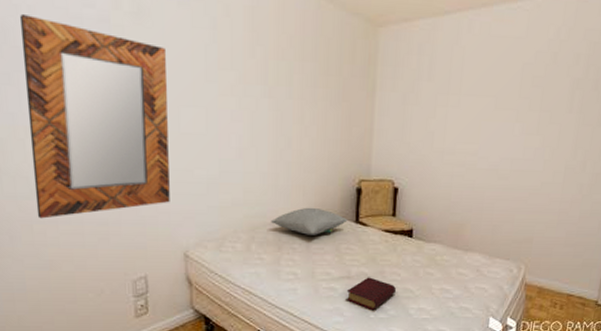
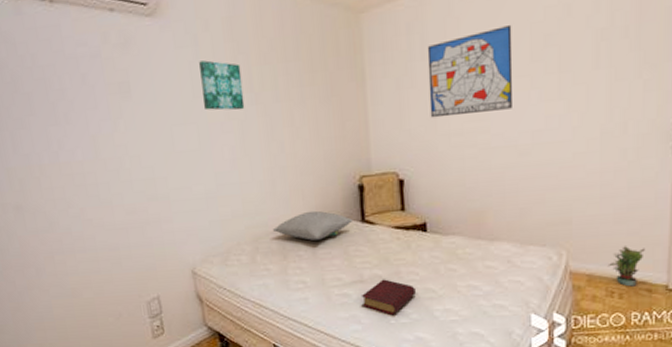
home mirror: present [19,15,170,219] -> none [24,62,173,250]
wall art: none [216,45,258,101] -> present [199,60,245,111]
wall art: none [429,61,508,137] -> present [427,24,513,118]
potted plant: none [555,266,585,300] -> present [607,246,645,287]

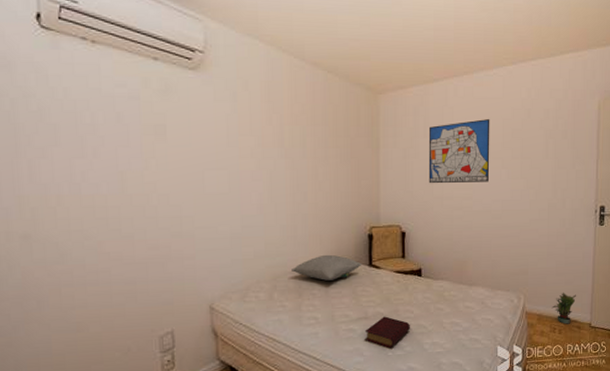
wall art: present [199,60,245,111] -> none [236,115,275,162]

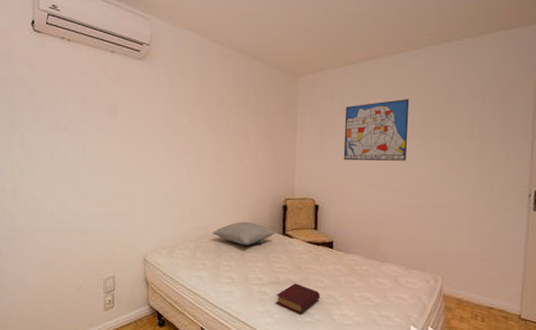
potted plant: present [551,293,576,324] -> none [473,279,503,313]

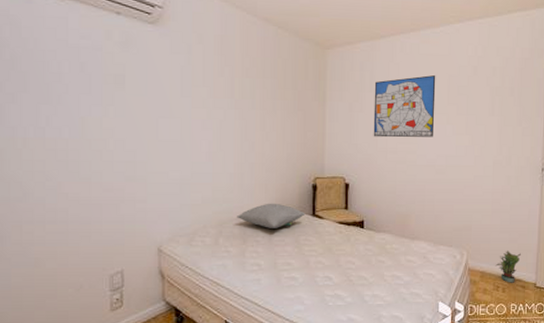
book: present [275,283,320,314] -> none [306,266,351,299]
potted plant: none [473,279,503,313] -> present [495,251,521,283]

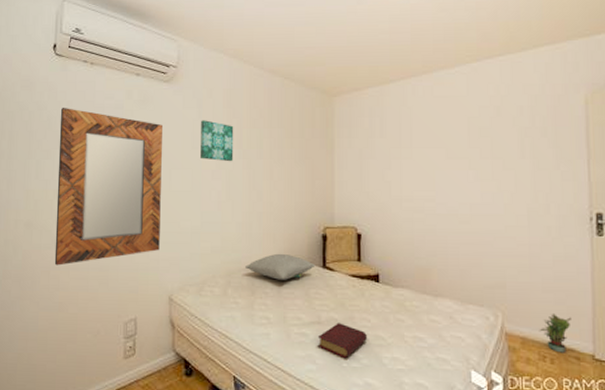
home mirror: none [26,46,149,219] -> present [54,108,163,266]
wall art: none [190,67,225,112] -> present [200,120,234,162]
book: none [306,266,351,299] -> present [317,323,367,359]
wall art: present [373,74,436,138] -> none [385,117,454,185]

